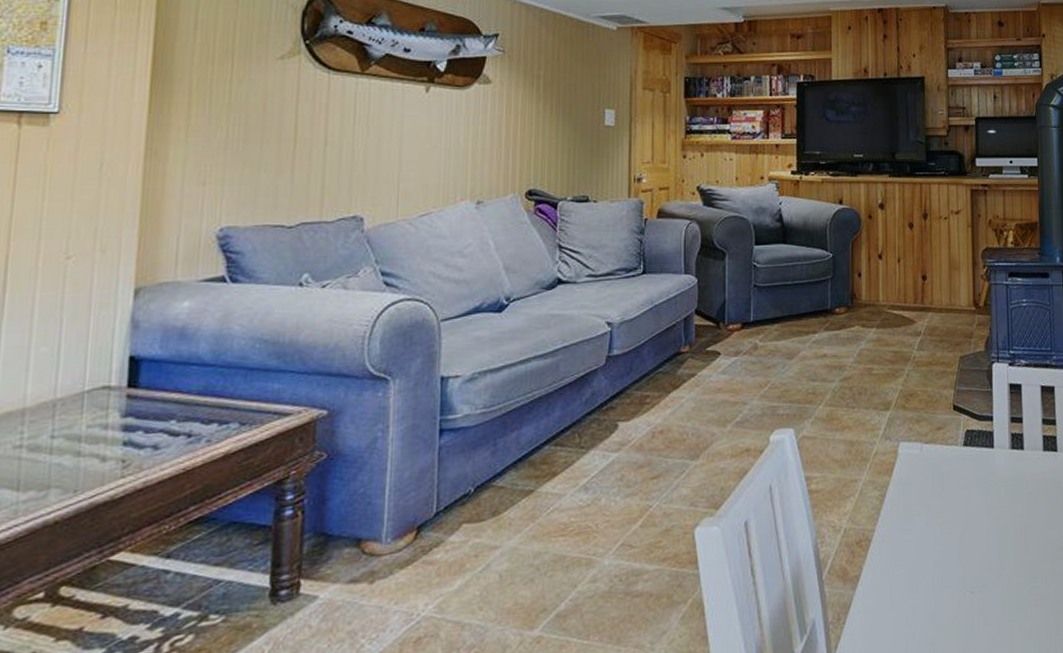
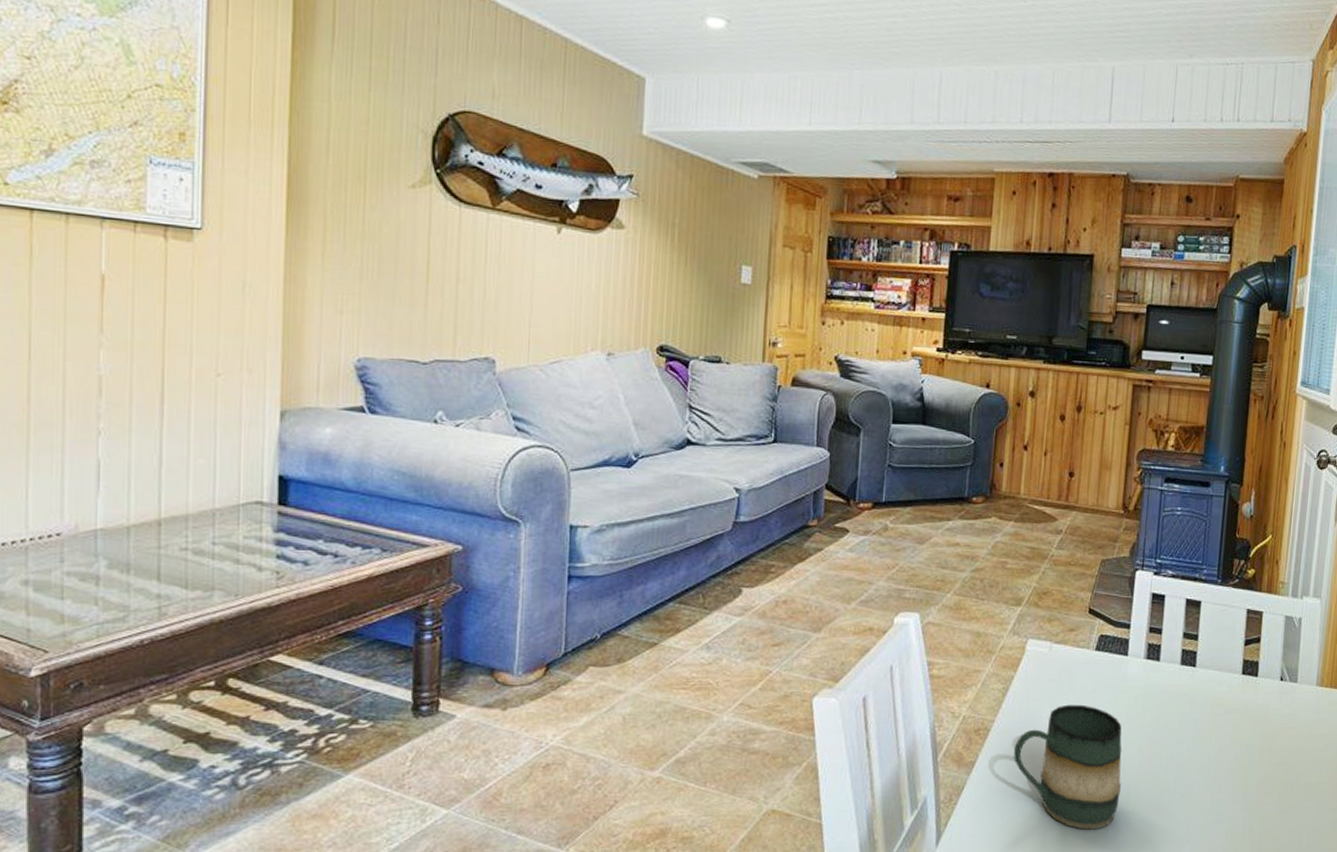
mug: none [896,502,1002,633] -> present [1014,704,1122,830]

